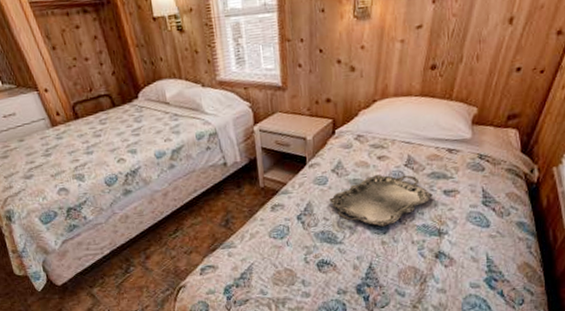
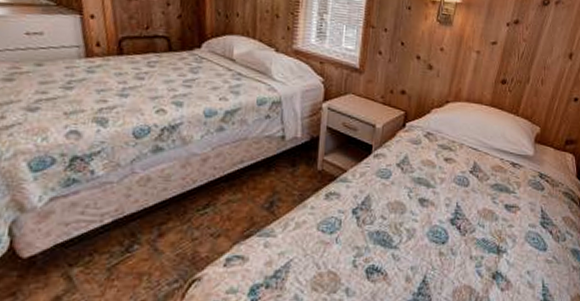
serving tray: present [329,175,433,227] -> none [389,177,494,235]

